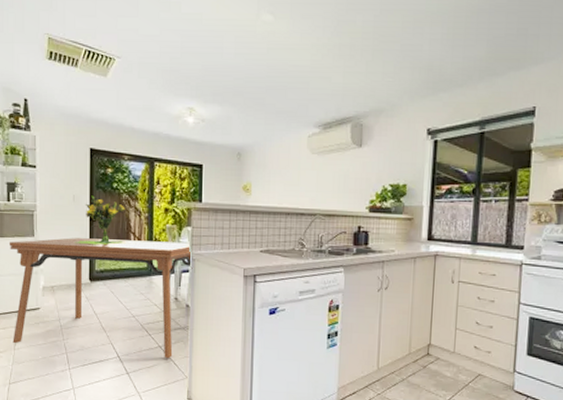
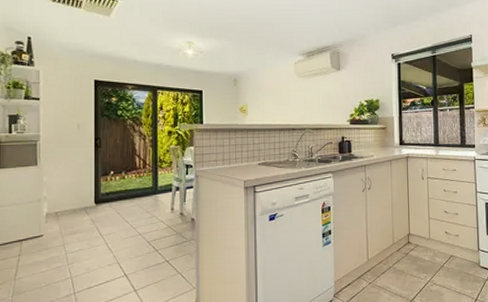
dining table: present [10,238,193,358] -> none [11,161,196,274]
bouquet: present [74,195,125,245] -> none [79,123,130,170]

